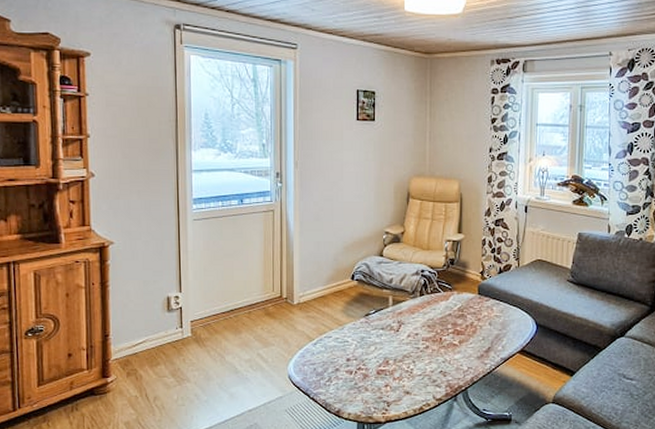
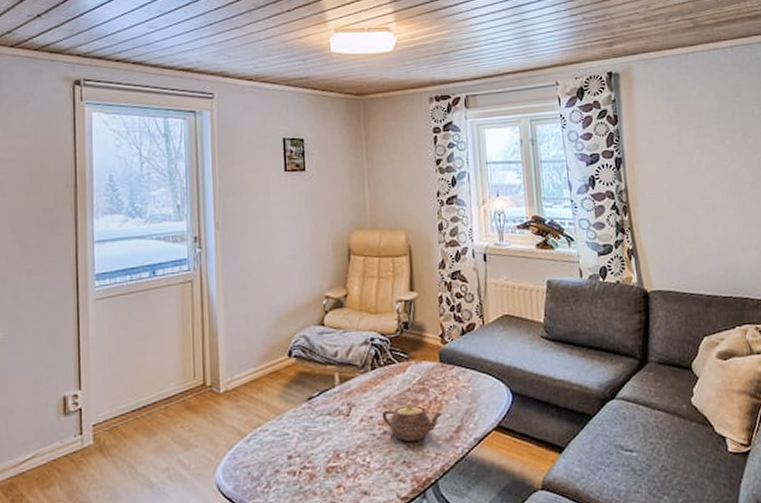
teapot: none [426,324,476,355] -> present [382,402,443,441]

